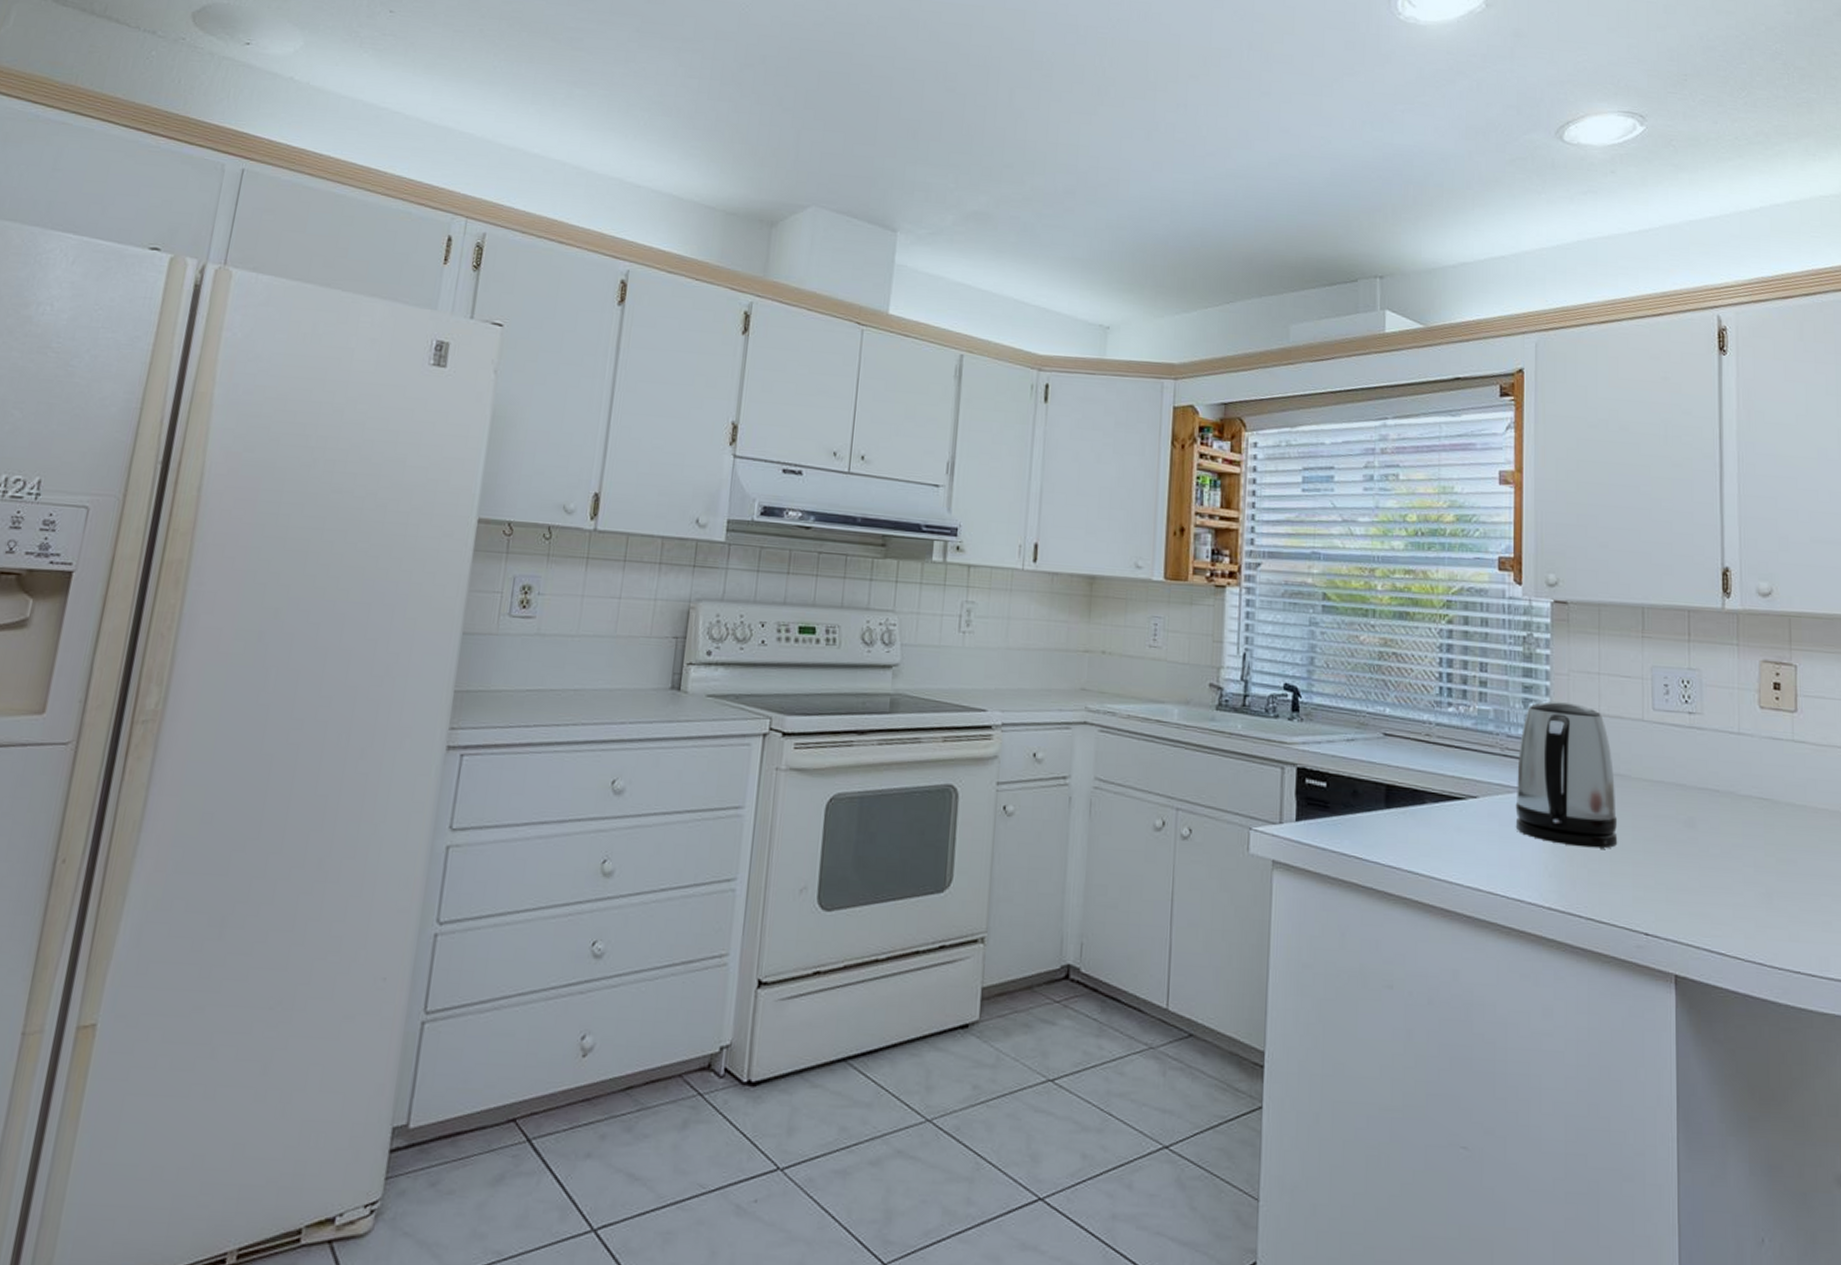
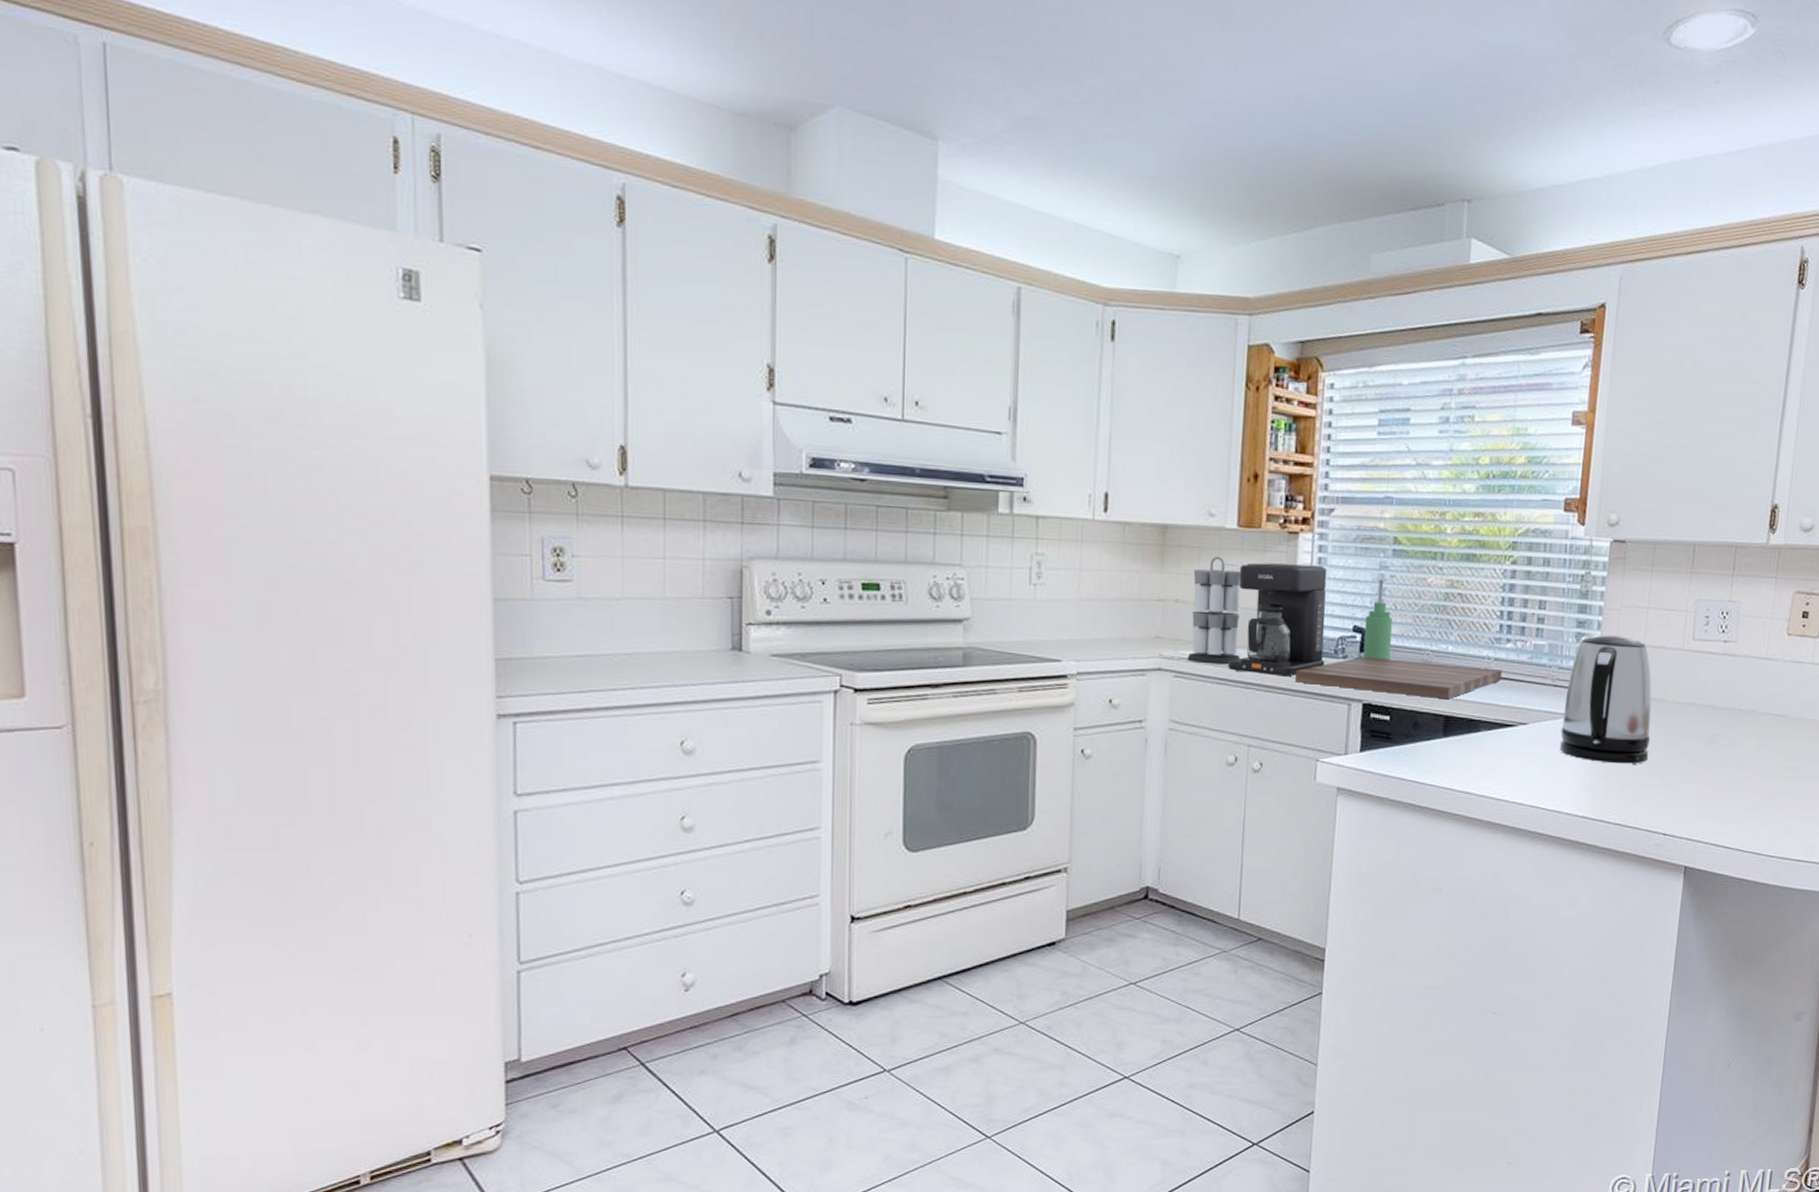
spice rack: none [1113,608,1168,719] -> present [1187,556,1241,664]
coffee maker: none [1155,615,1256,736] -> present [1228,562,1327,677]
cutting board: none [1225,716,1445,767] -> present [1295,656,1502,700]
soap dispenser: none [1295,634,1326,721] -> present [1363,578,1393,660]

